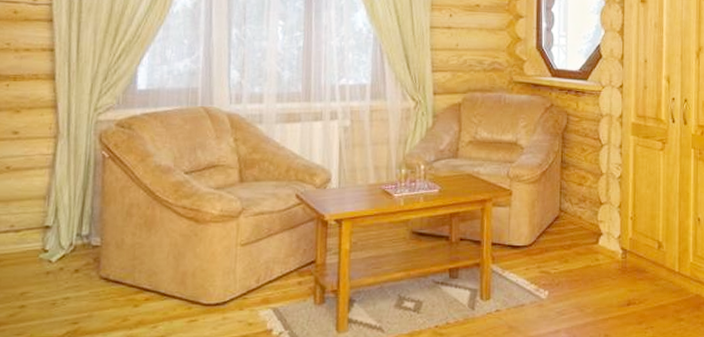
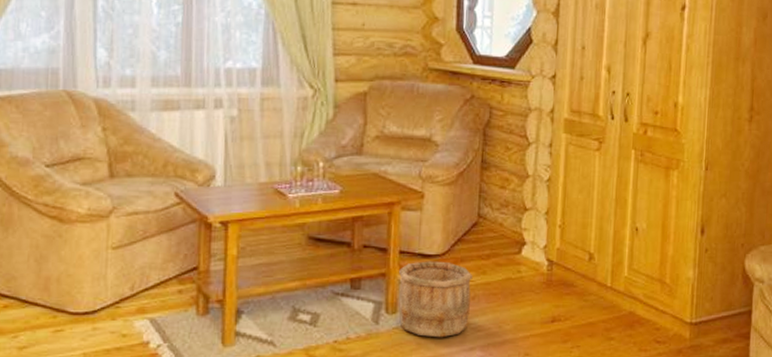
wooden bucket: none [491,251,556,322] -> present [398,261,473,338]

